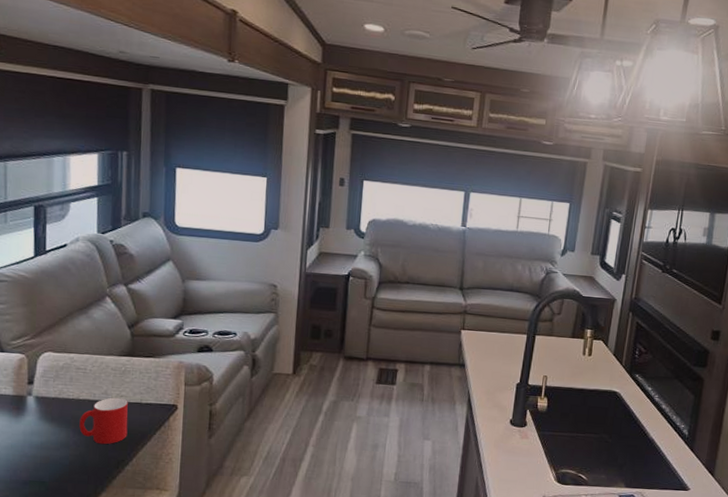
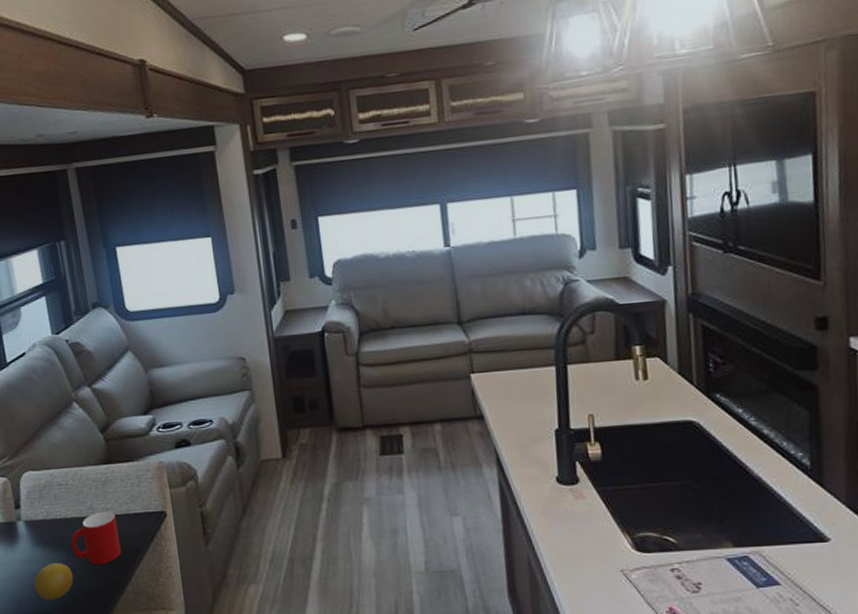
fruit: none [34,438,76,471] -> present [34,563,74,600]

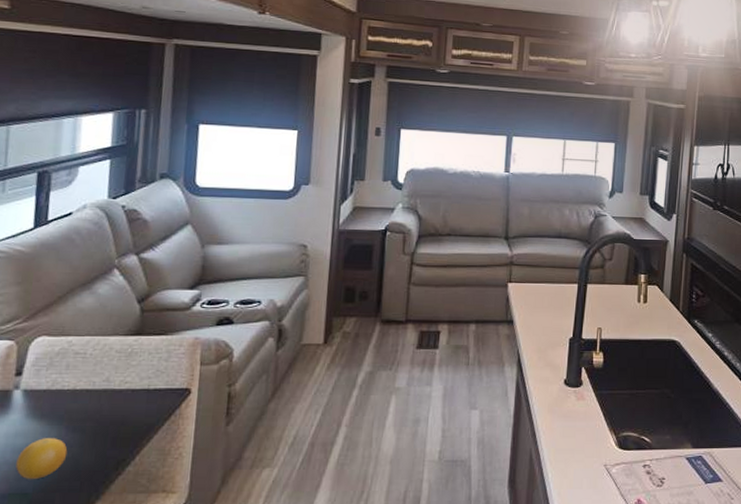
cup: present [71,511,121,565] -> none [73,385,133,442]

